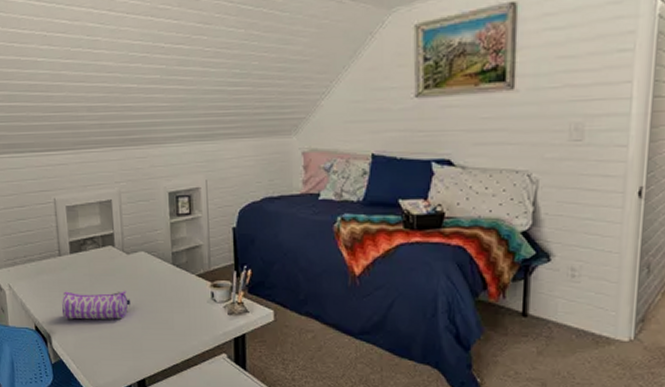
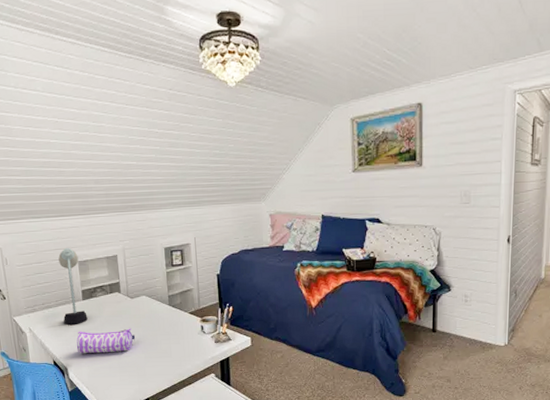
desk lamp: none [43,189,76,284] -> present [58,247,88,326]

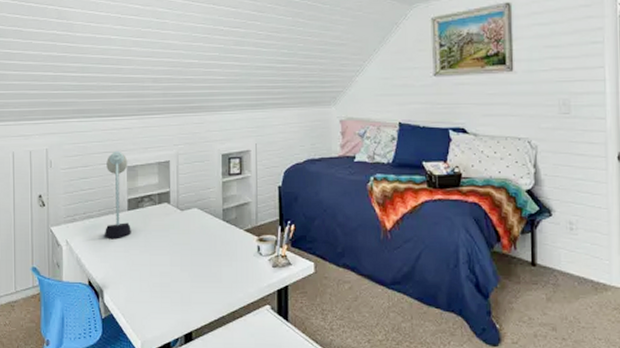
pencil case: present [76,328,136,354] -> none [115,245,183,274]

